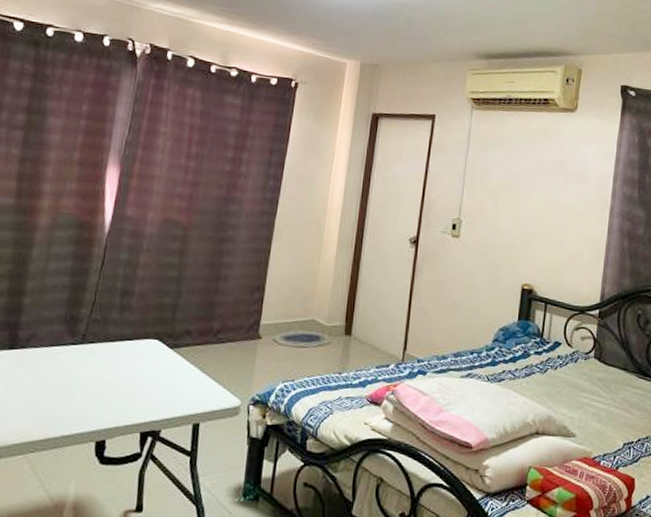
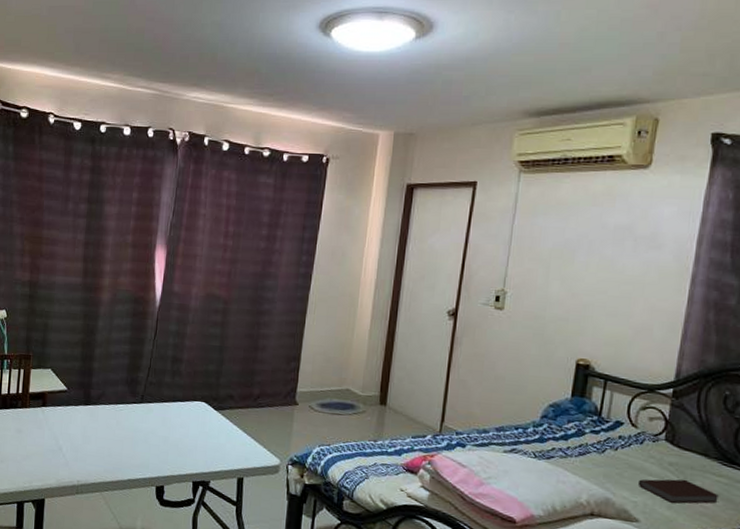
book: none [574,393,638,416] -> present [637,479,720,504]

